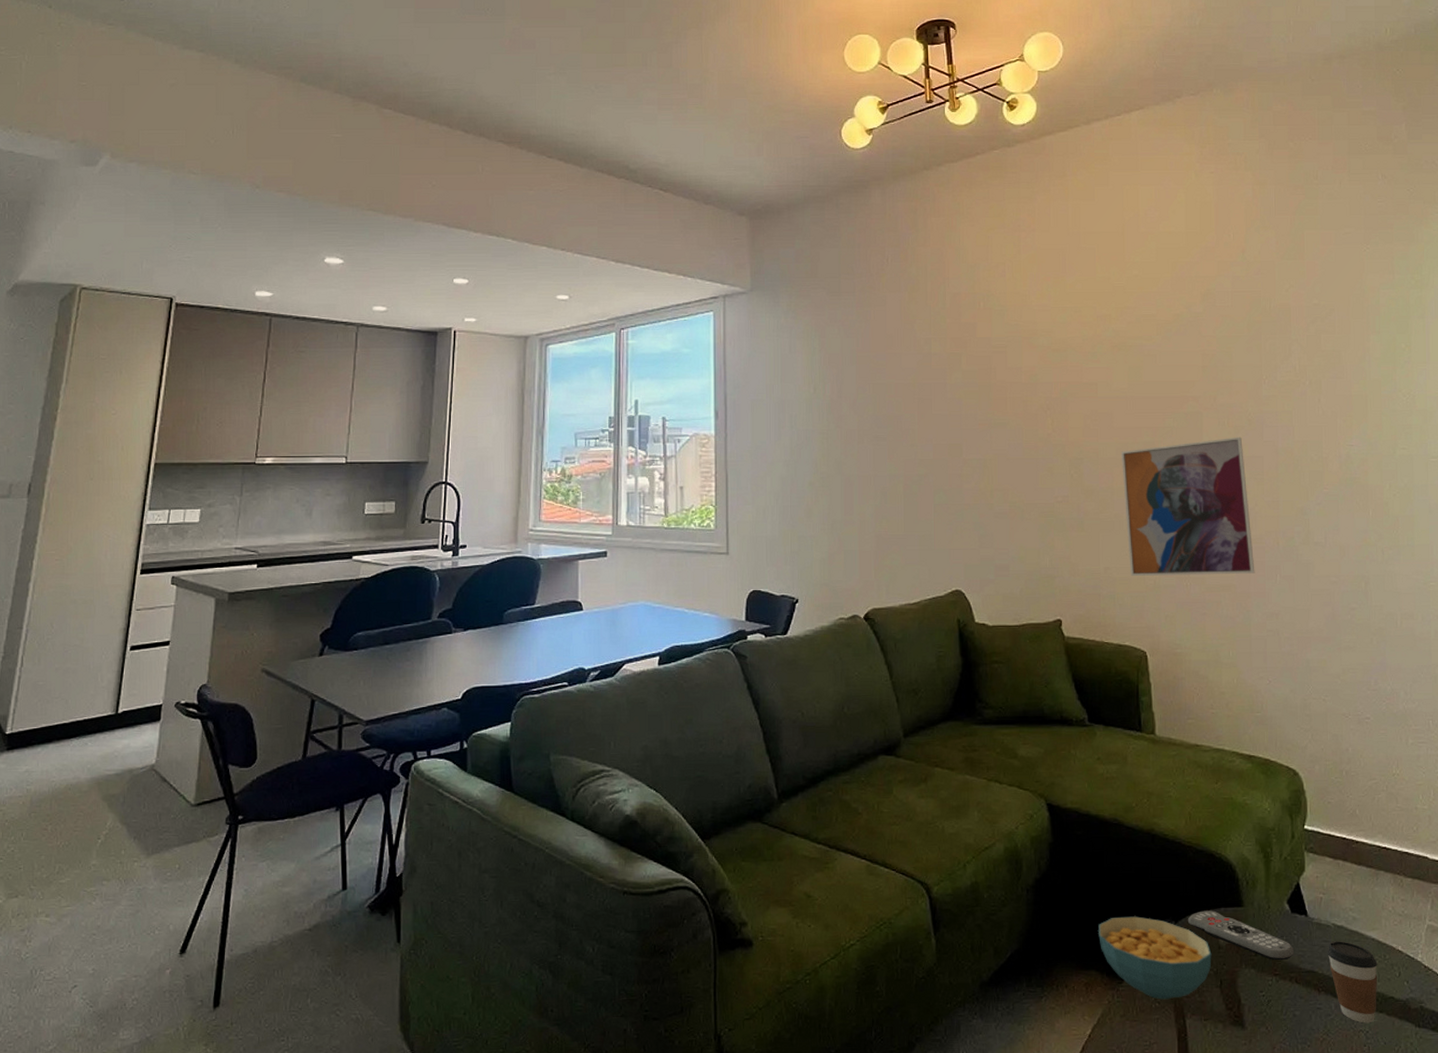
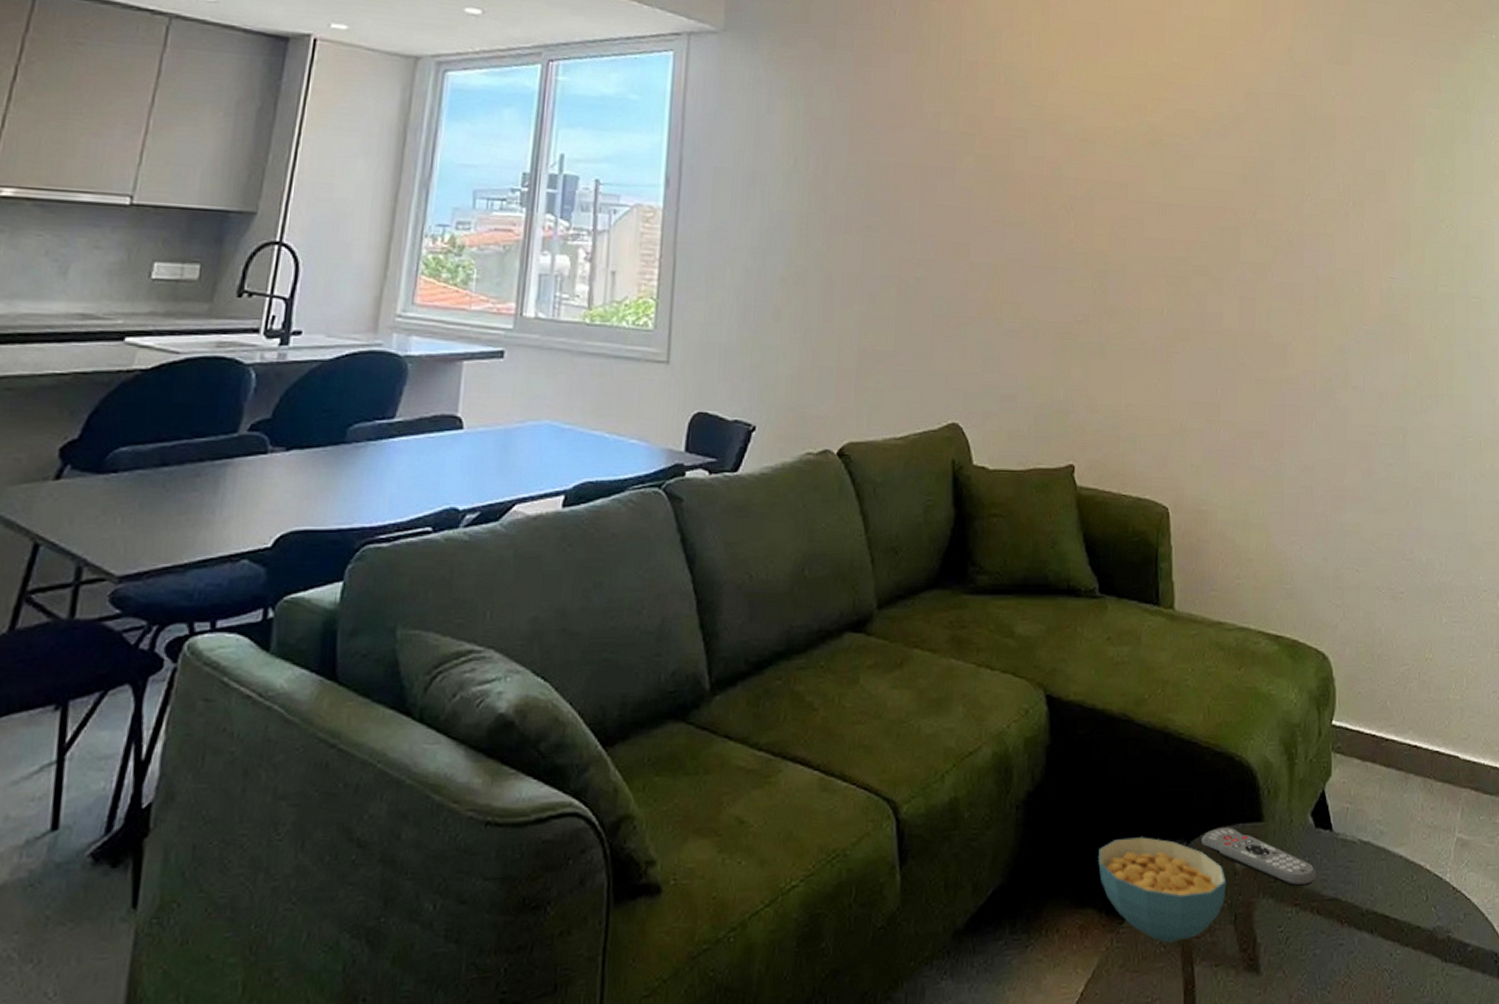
wall art: present [1122,436,1255,576] -> none [1150,259,1290,419]
coffee cup: present [1327,940,1378,1023] -> none [1352,859,1405,961]

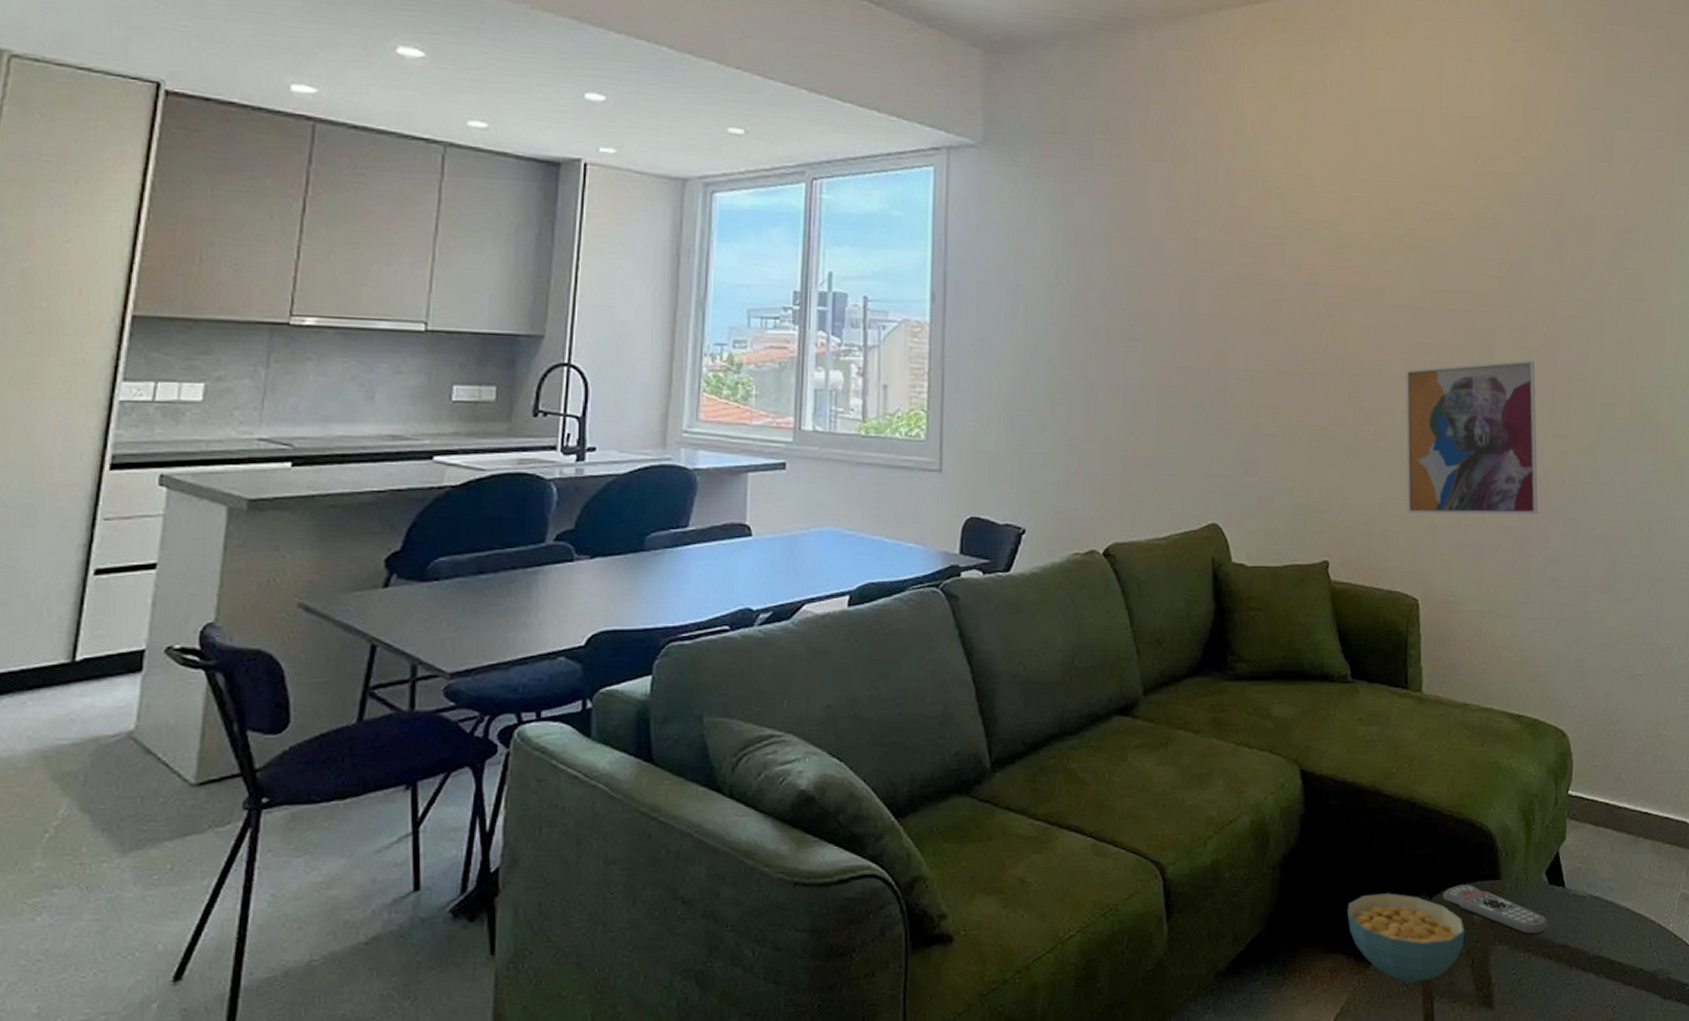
wall art: none [1150,259,1290,419] -> present [1405,360,1538,515]

